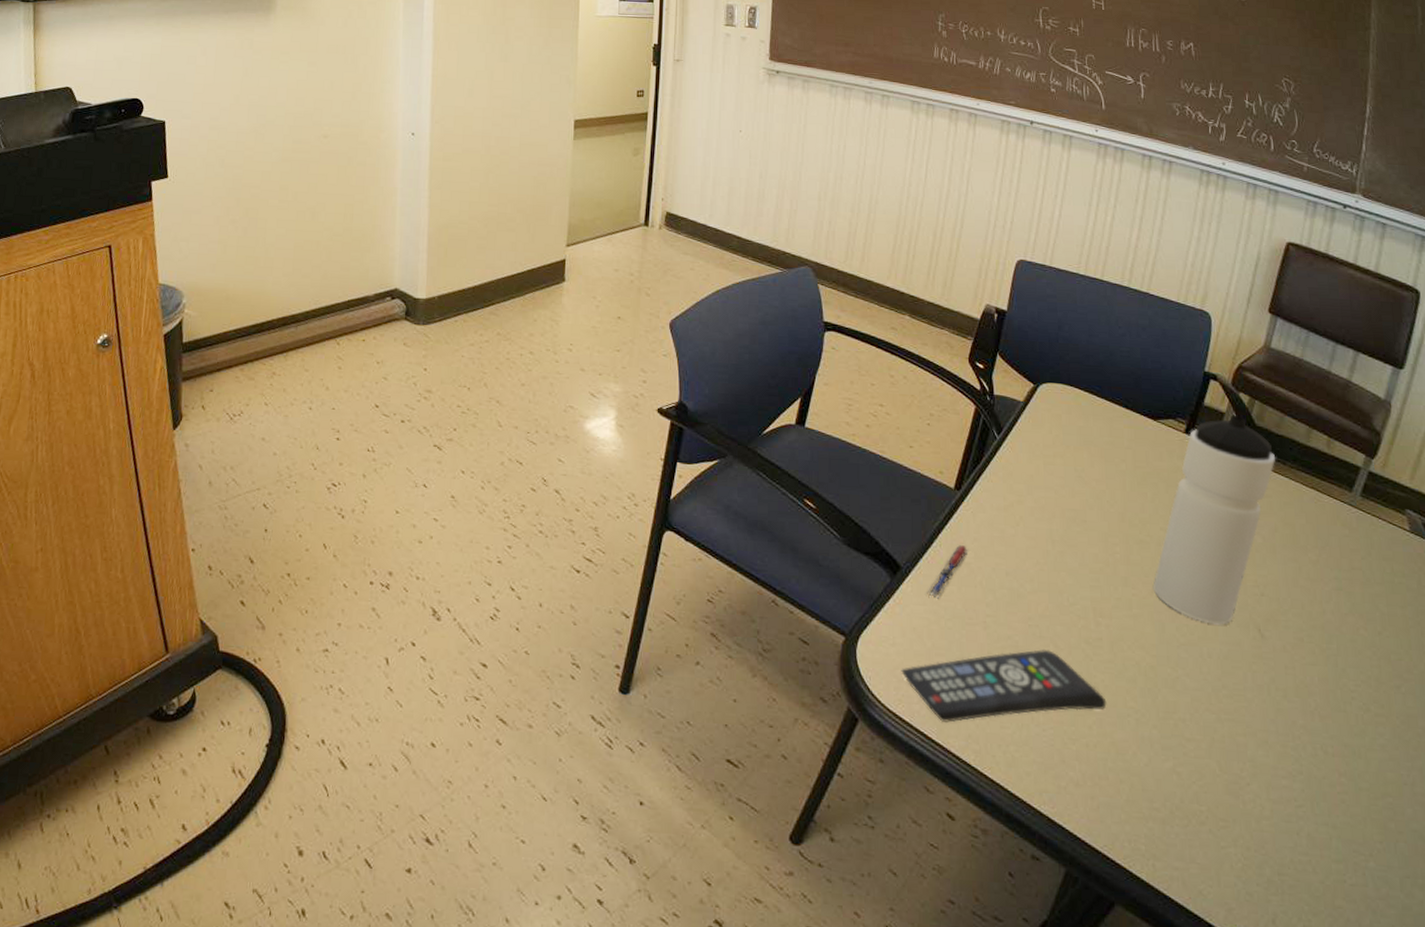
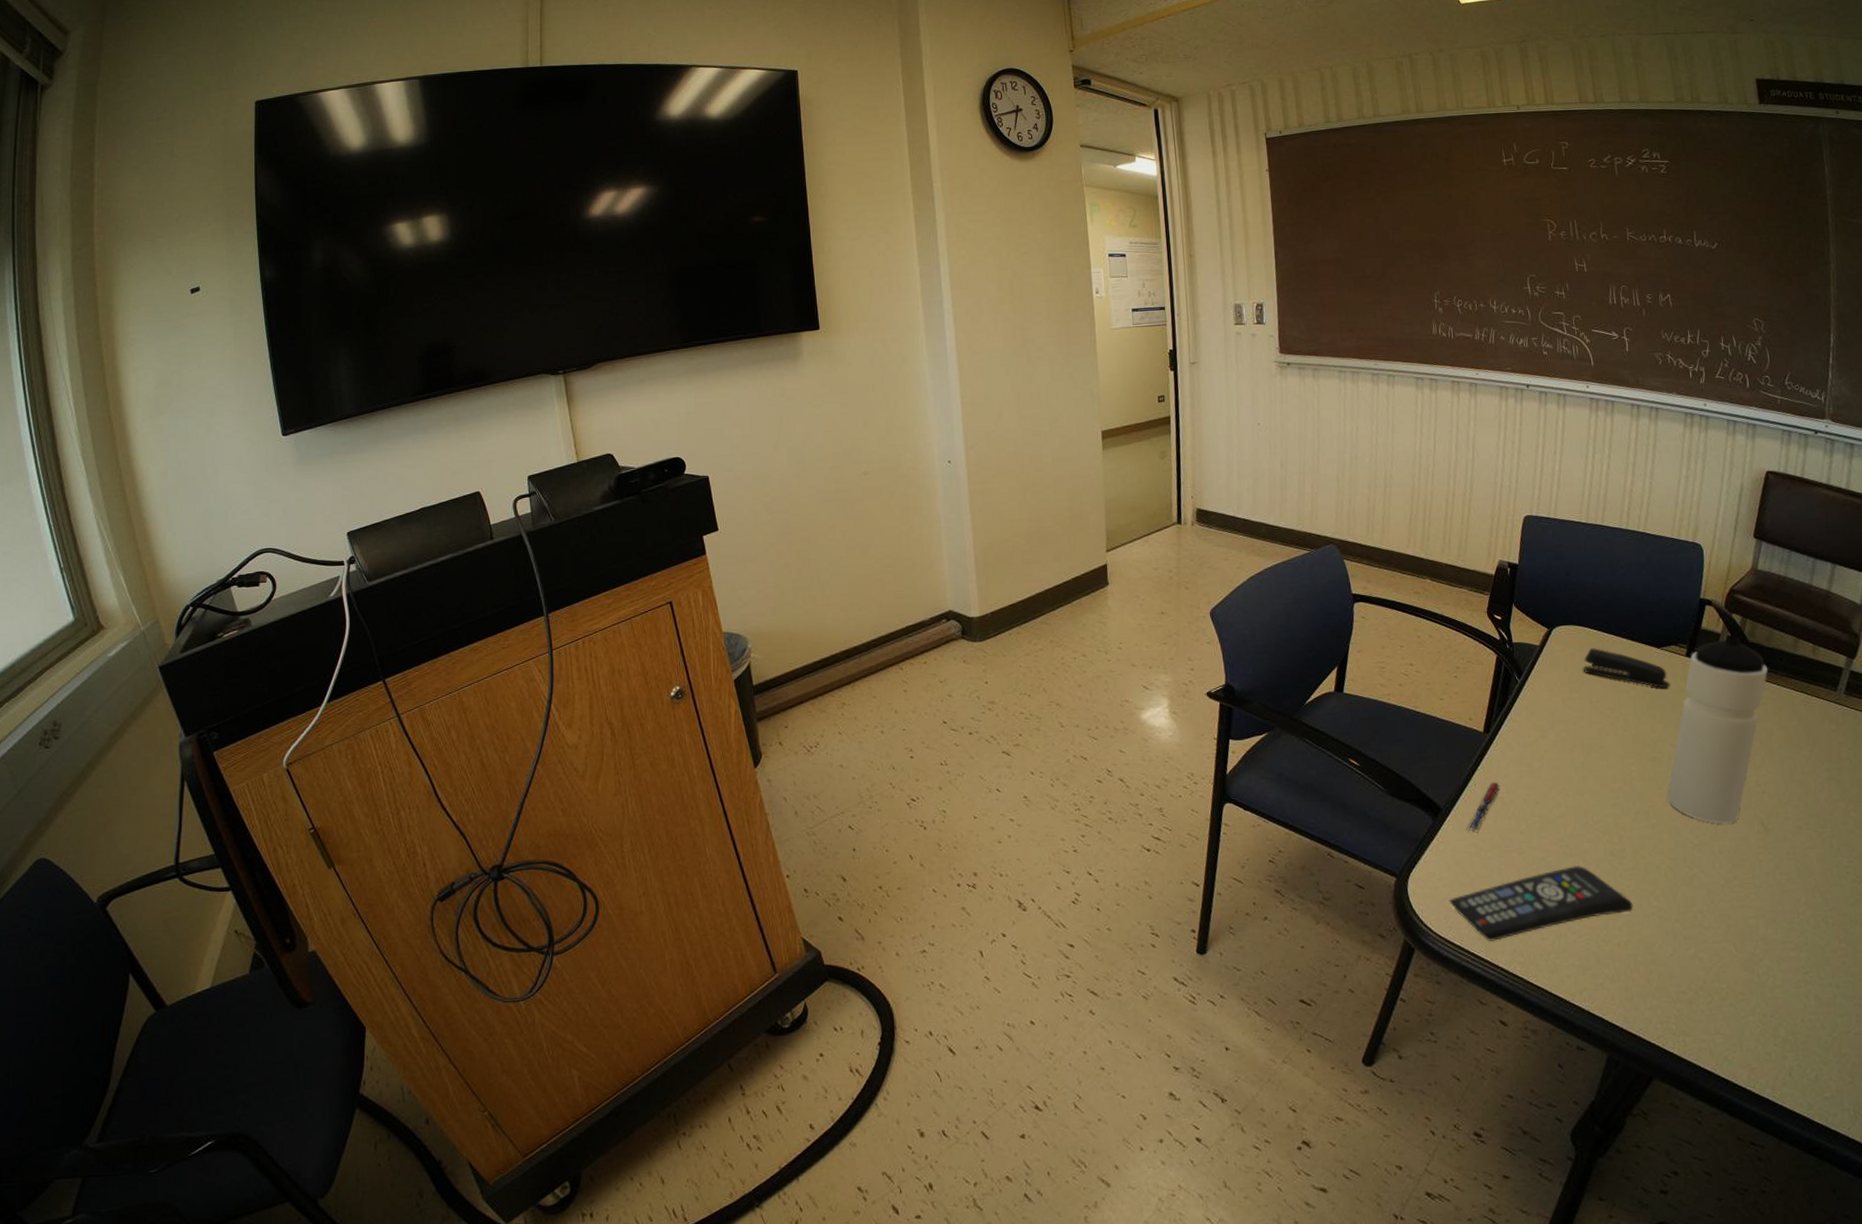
stapler: none [1069,411,1165,466] -> present [1583,648,1671,689]

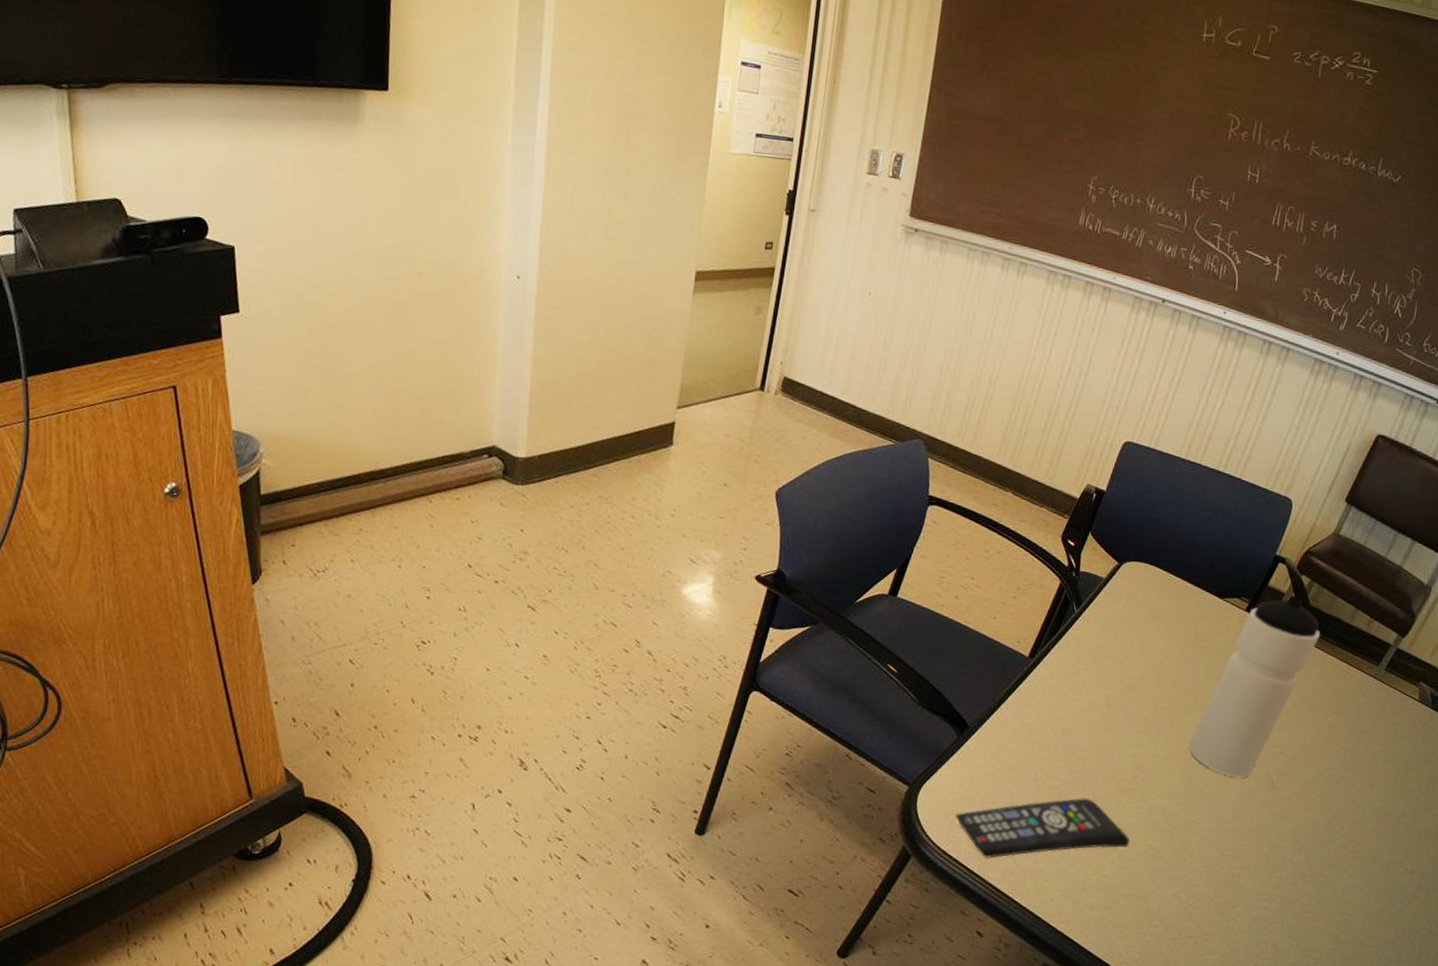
pen: present [1466,782,1501,833] -> none [988,708,1033,754]
stapler: present [1583,648,1671,689] -> none [1141,589,1223,640]

